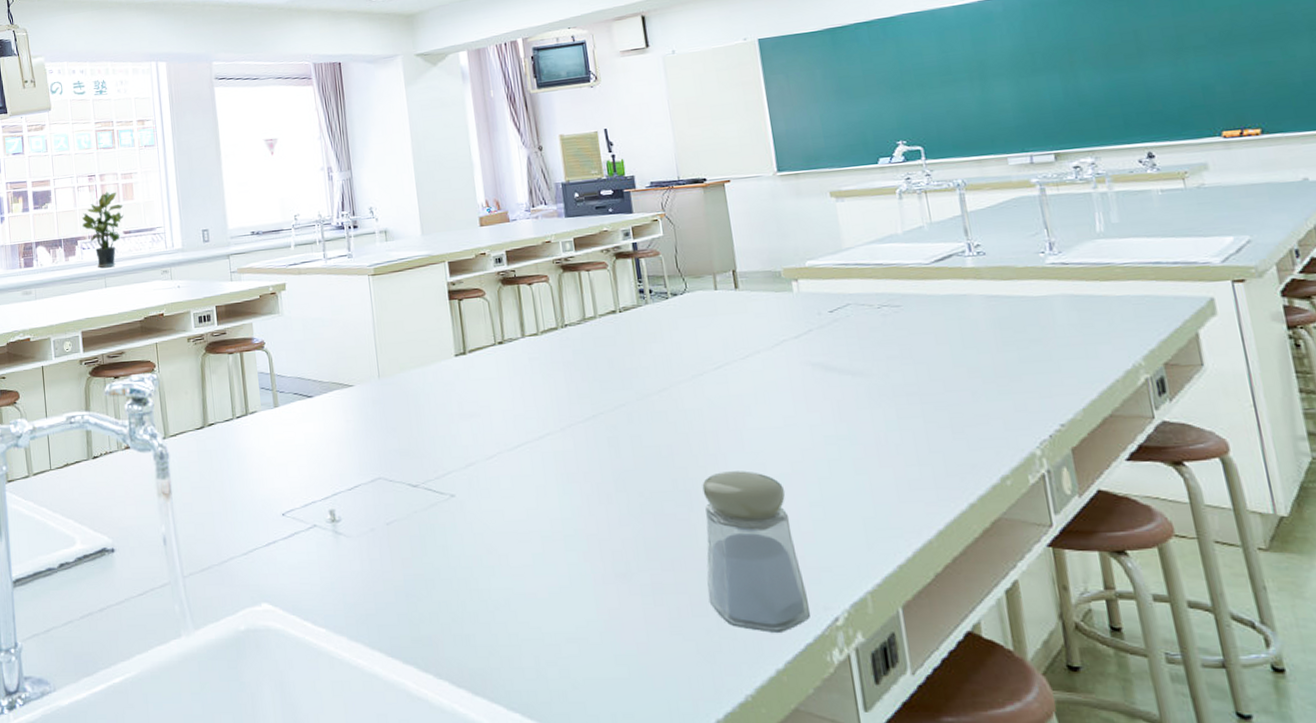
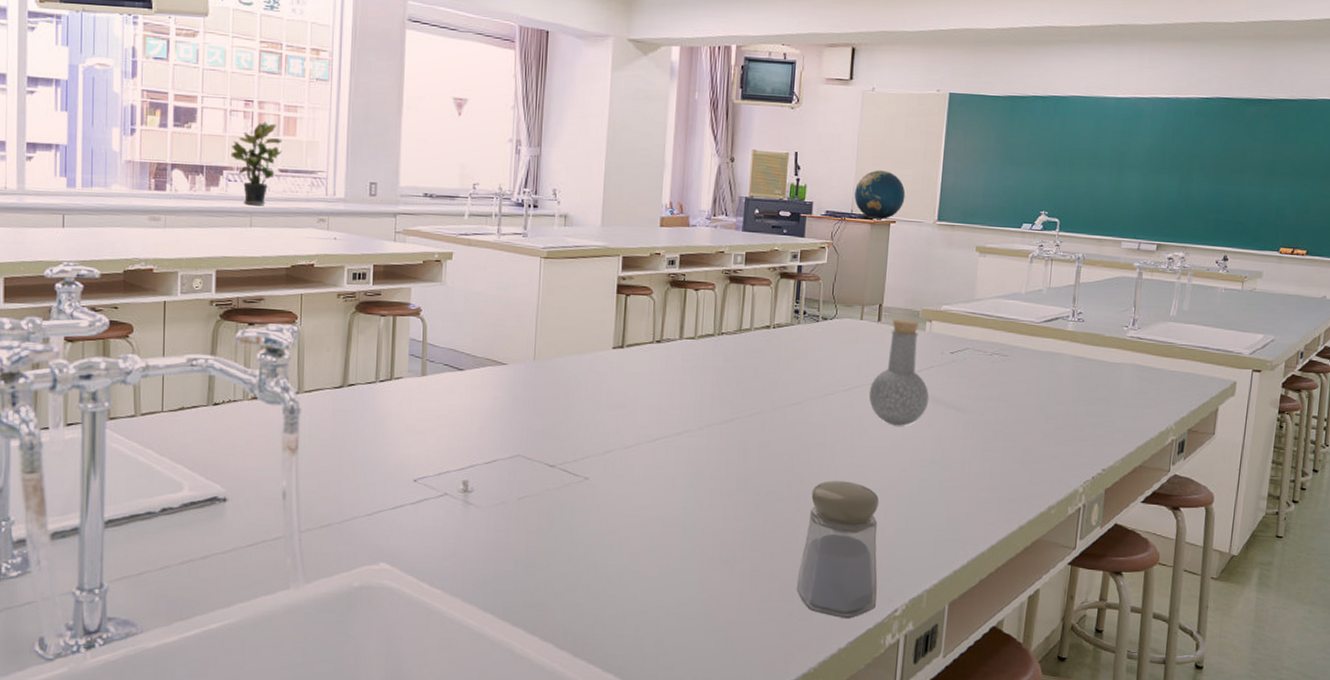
globe: none [677,130,735,183] -> present [854,170,906,220]
flask: none [742,282,817,402] -> present [868,318,930,426]

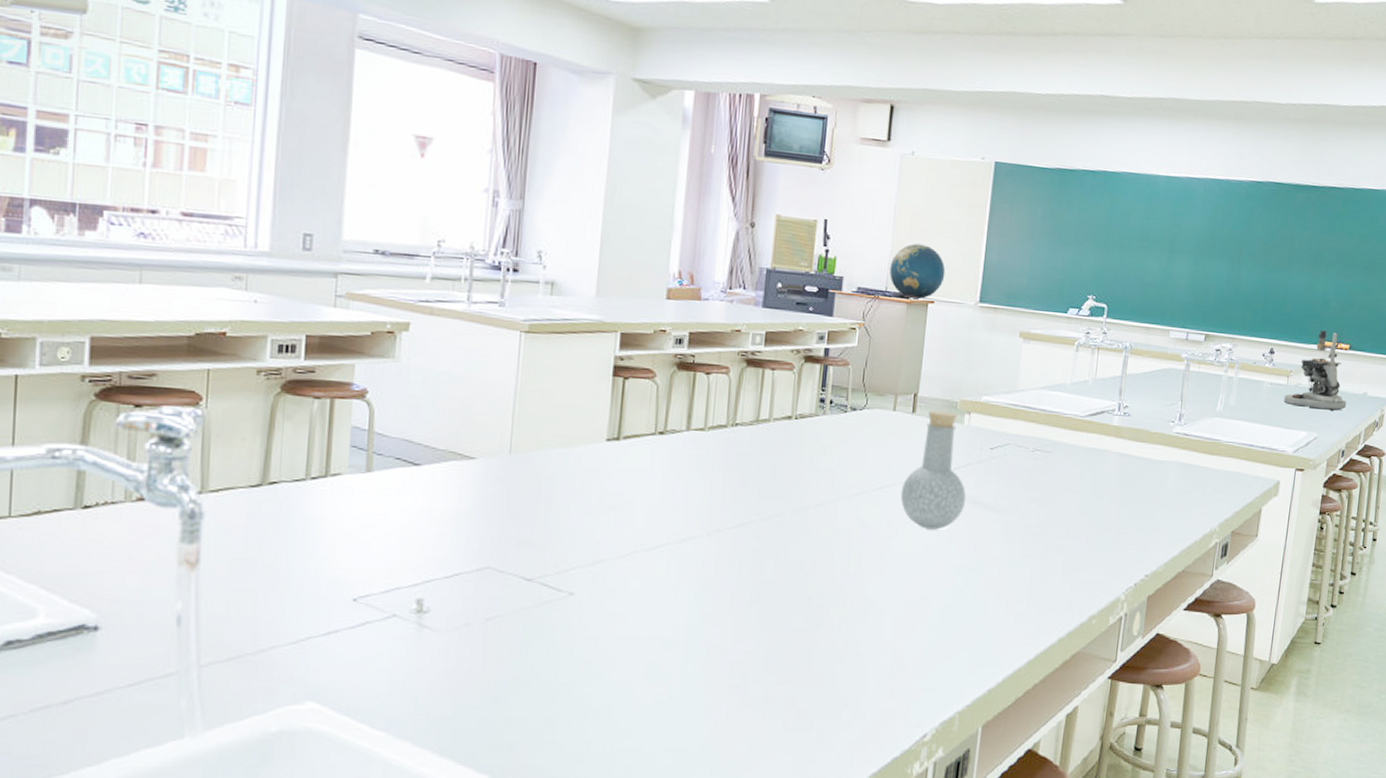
potted plant: present [230,122,283,206] -> none [114,151,187,258]
salt shaker: present [796,480,880,619] -> none [814,592,910,748]
microscope: none [1239,237,1305,314] -> present [1284,330,1347,411]

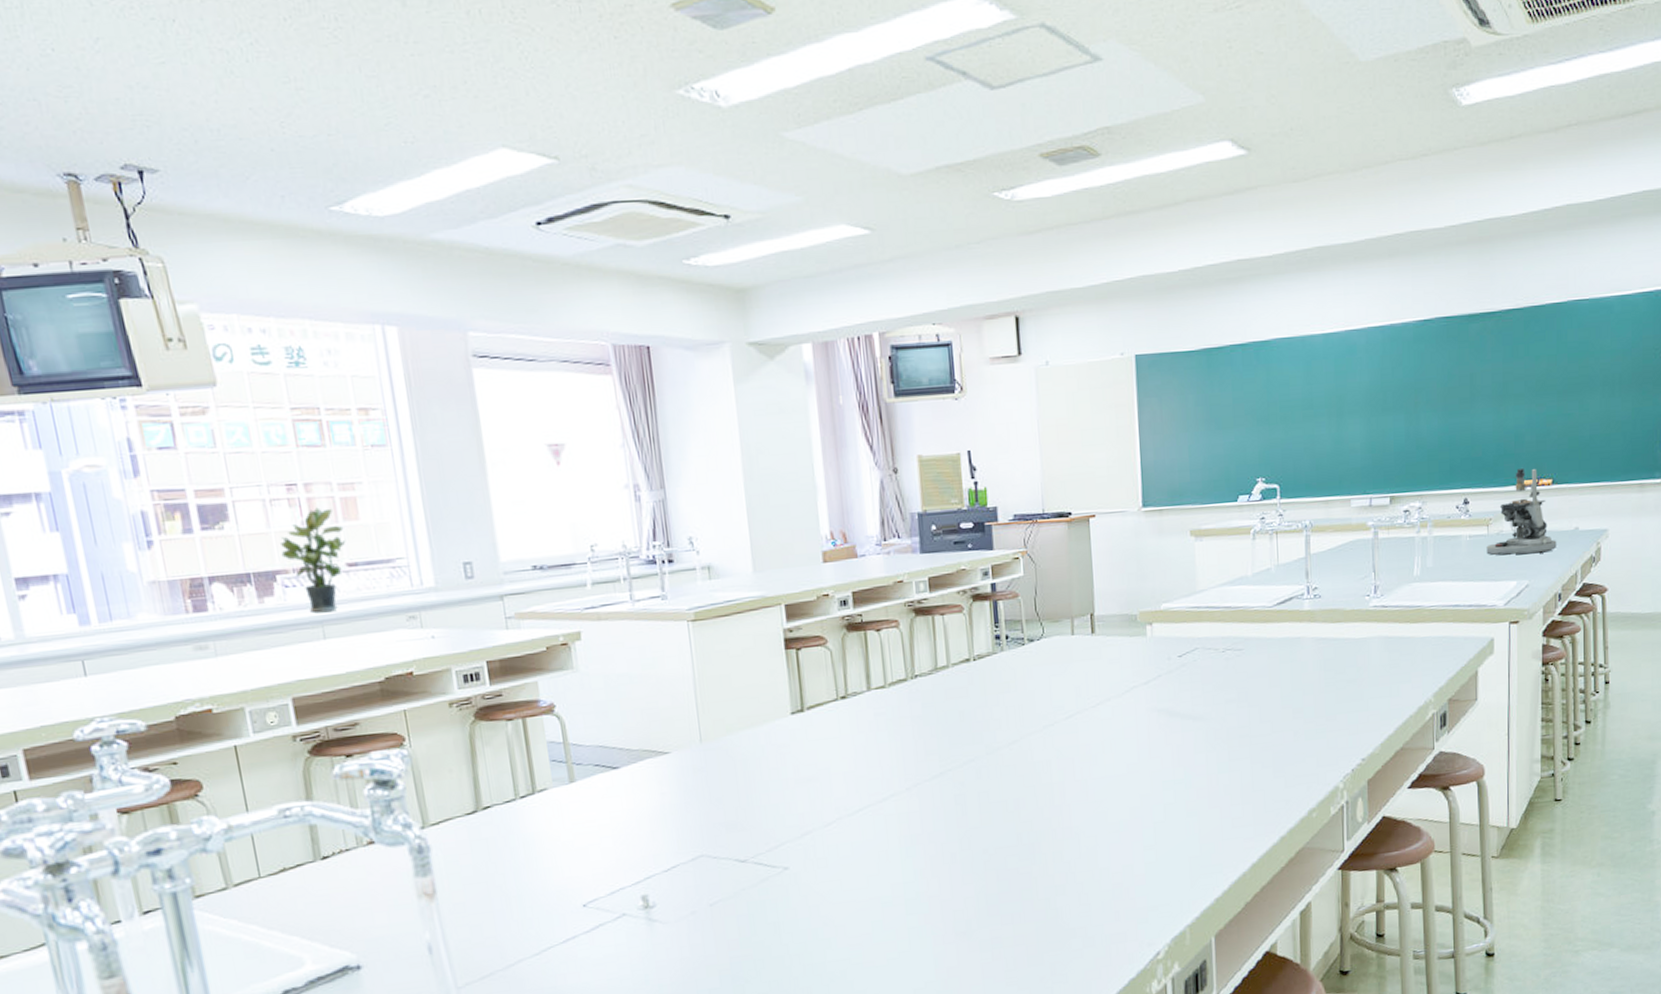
potted plant: none [114,151,187,258] -> present [281,507,346,613]
globe: present [889,243,946,300] -> none [1043,457,1102,517]
flask: present [900,410,967,530] -> none [1093,626,1162,749]

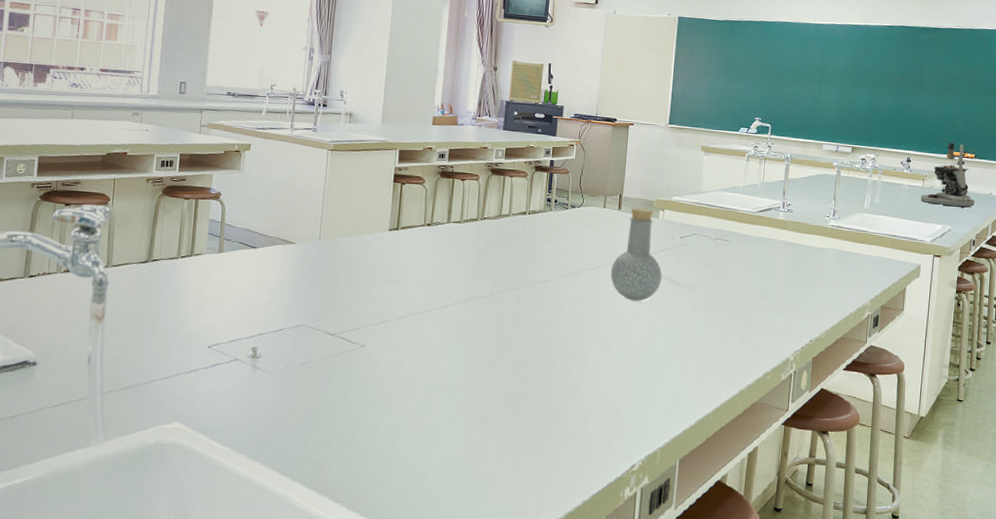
potted plant: present [281,507,346,613] -> none [57,27,105,101]
flask: none [1093,626,1162,749] -> present [610,207,662,301]

